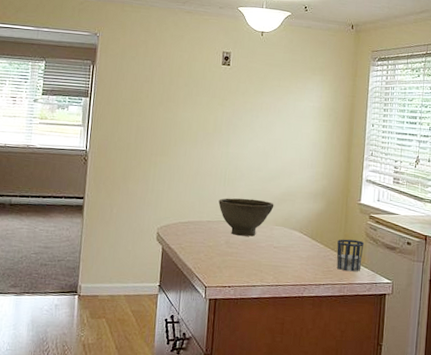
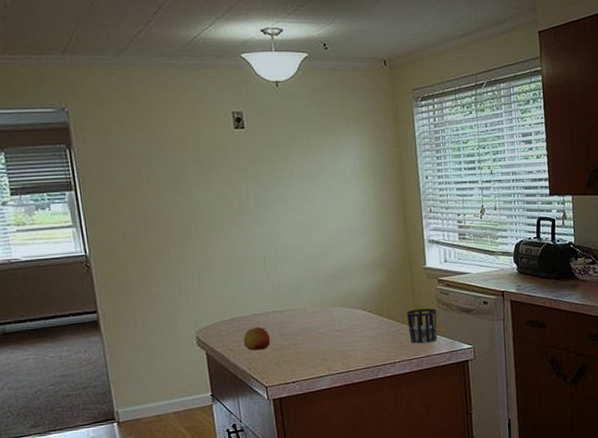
apple: none [194,232,218,253] -> present [243,326,271,351]
bowl: present [218,198,274,237] -> none [262,281,329,325]

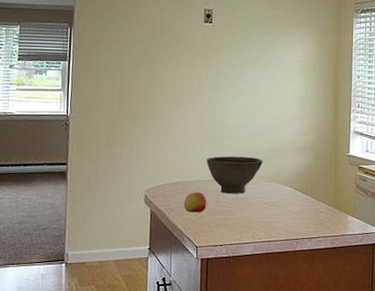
bowl: none [262,281,329,325] -> present [206,156,263,194]
cup: present [407,308,438,344] -> none [327,191,355,223]

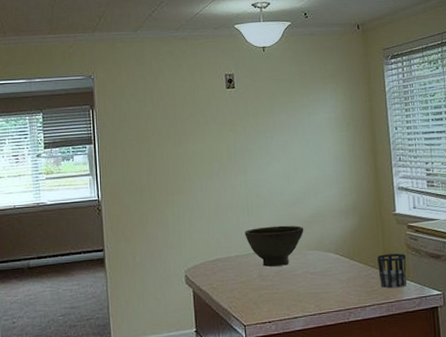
apple: present [183,191,207,213] -> none [226,267,251,290]
cup: none [327,191,355,223] -> present [377,253,407,288]

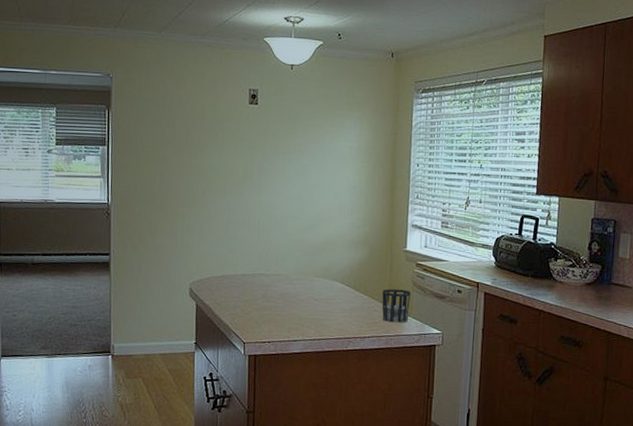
bowl: present [245,225,304,267] -> none [253,249,313,289]

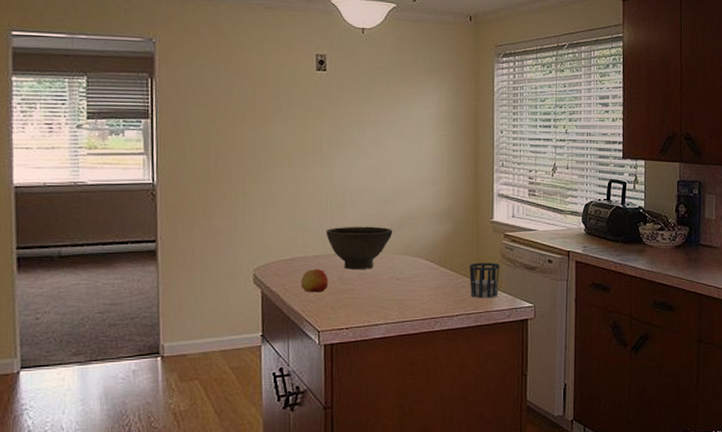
apple: none [230,285,254,308] -> present [300,268,329,293]
bowl: none [253,249,313,289] -> present [326,226,393,269]

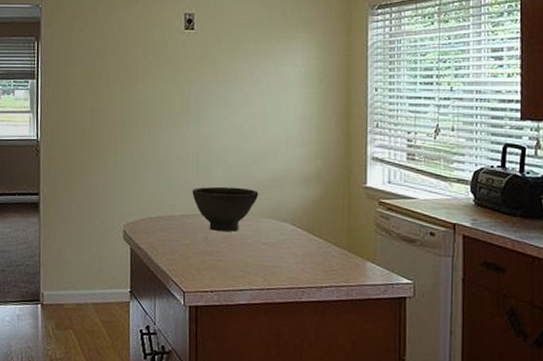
apple: present [300,268,329,293] -> none [167,228,194,253]
cup: present [469,263,501,298] -> none [340,231,375,271]

